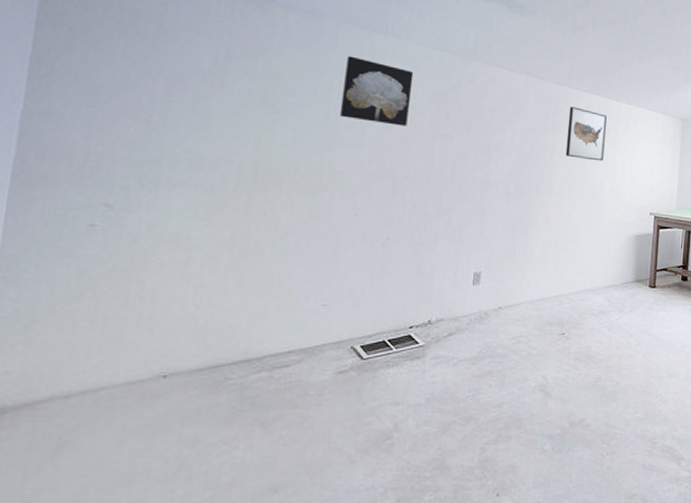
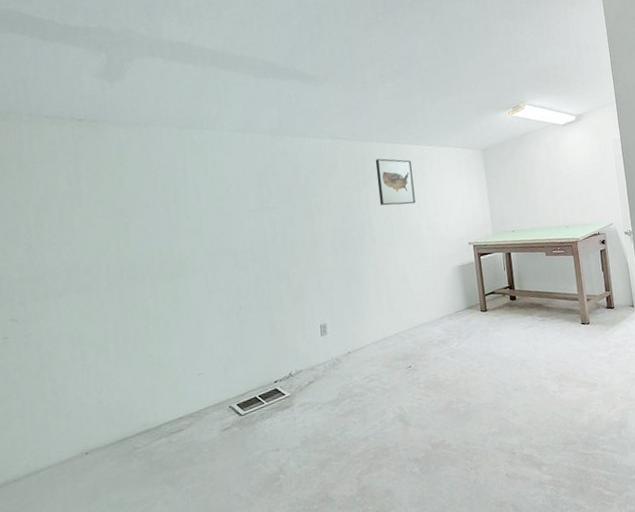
wall art: present [339,56,414,126] -> none [174,154,236,210]

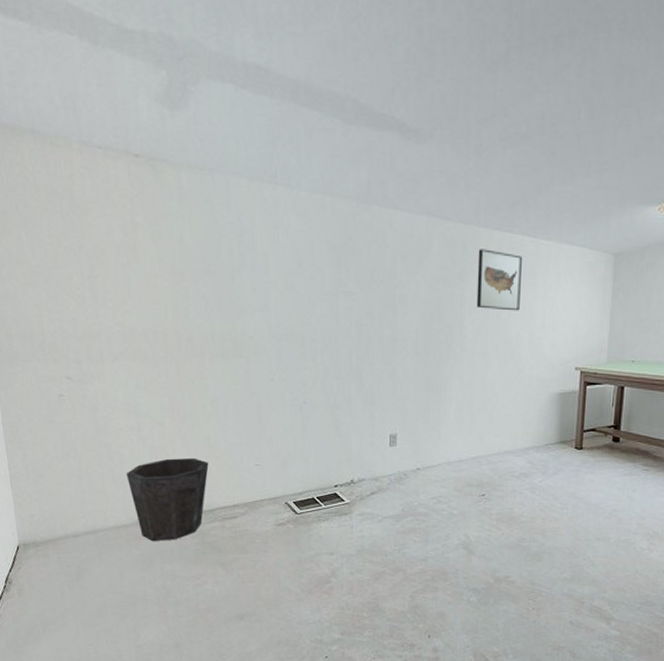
waste bin: none [70,377,153,471] -> present [125,457,209,542]

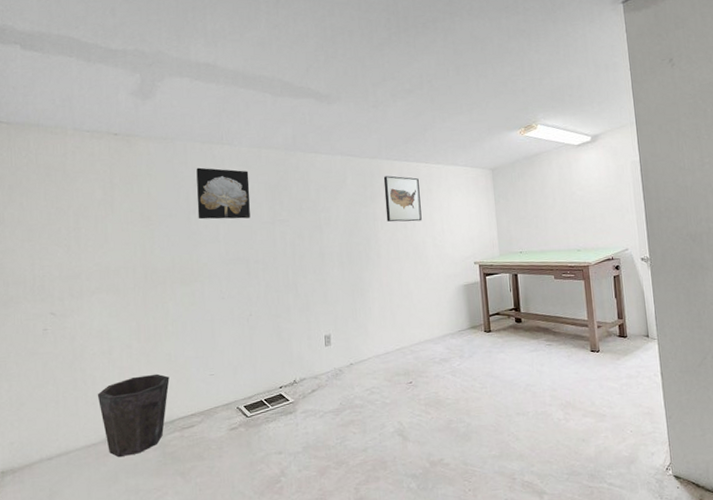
wall art: none [242,213,309,286] -> present [196,167,250,220]

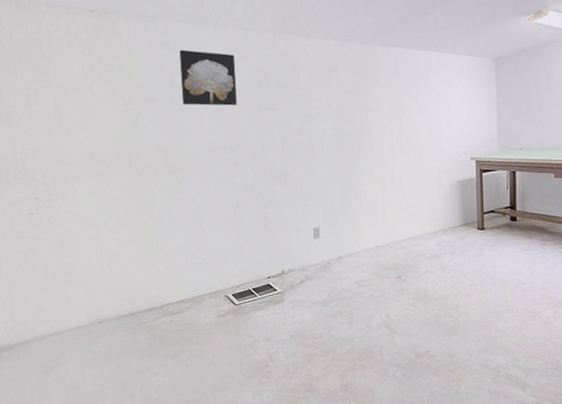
waste bin: present [97,373,170,458] -> none [86,260,158,339]
wall art: present [383,175,422,222] -> none [378,63,418,114]

